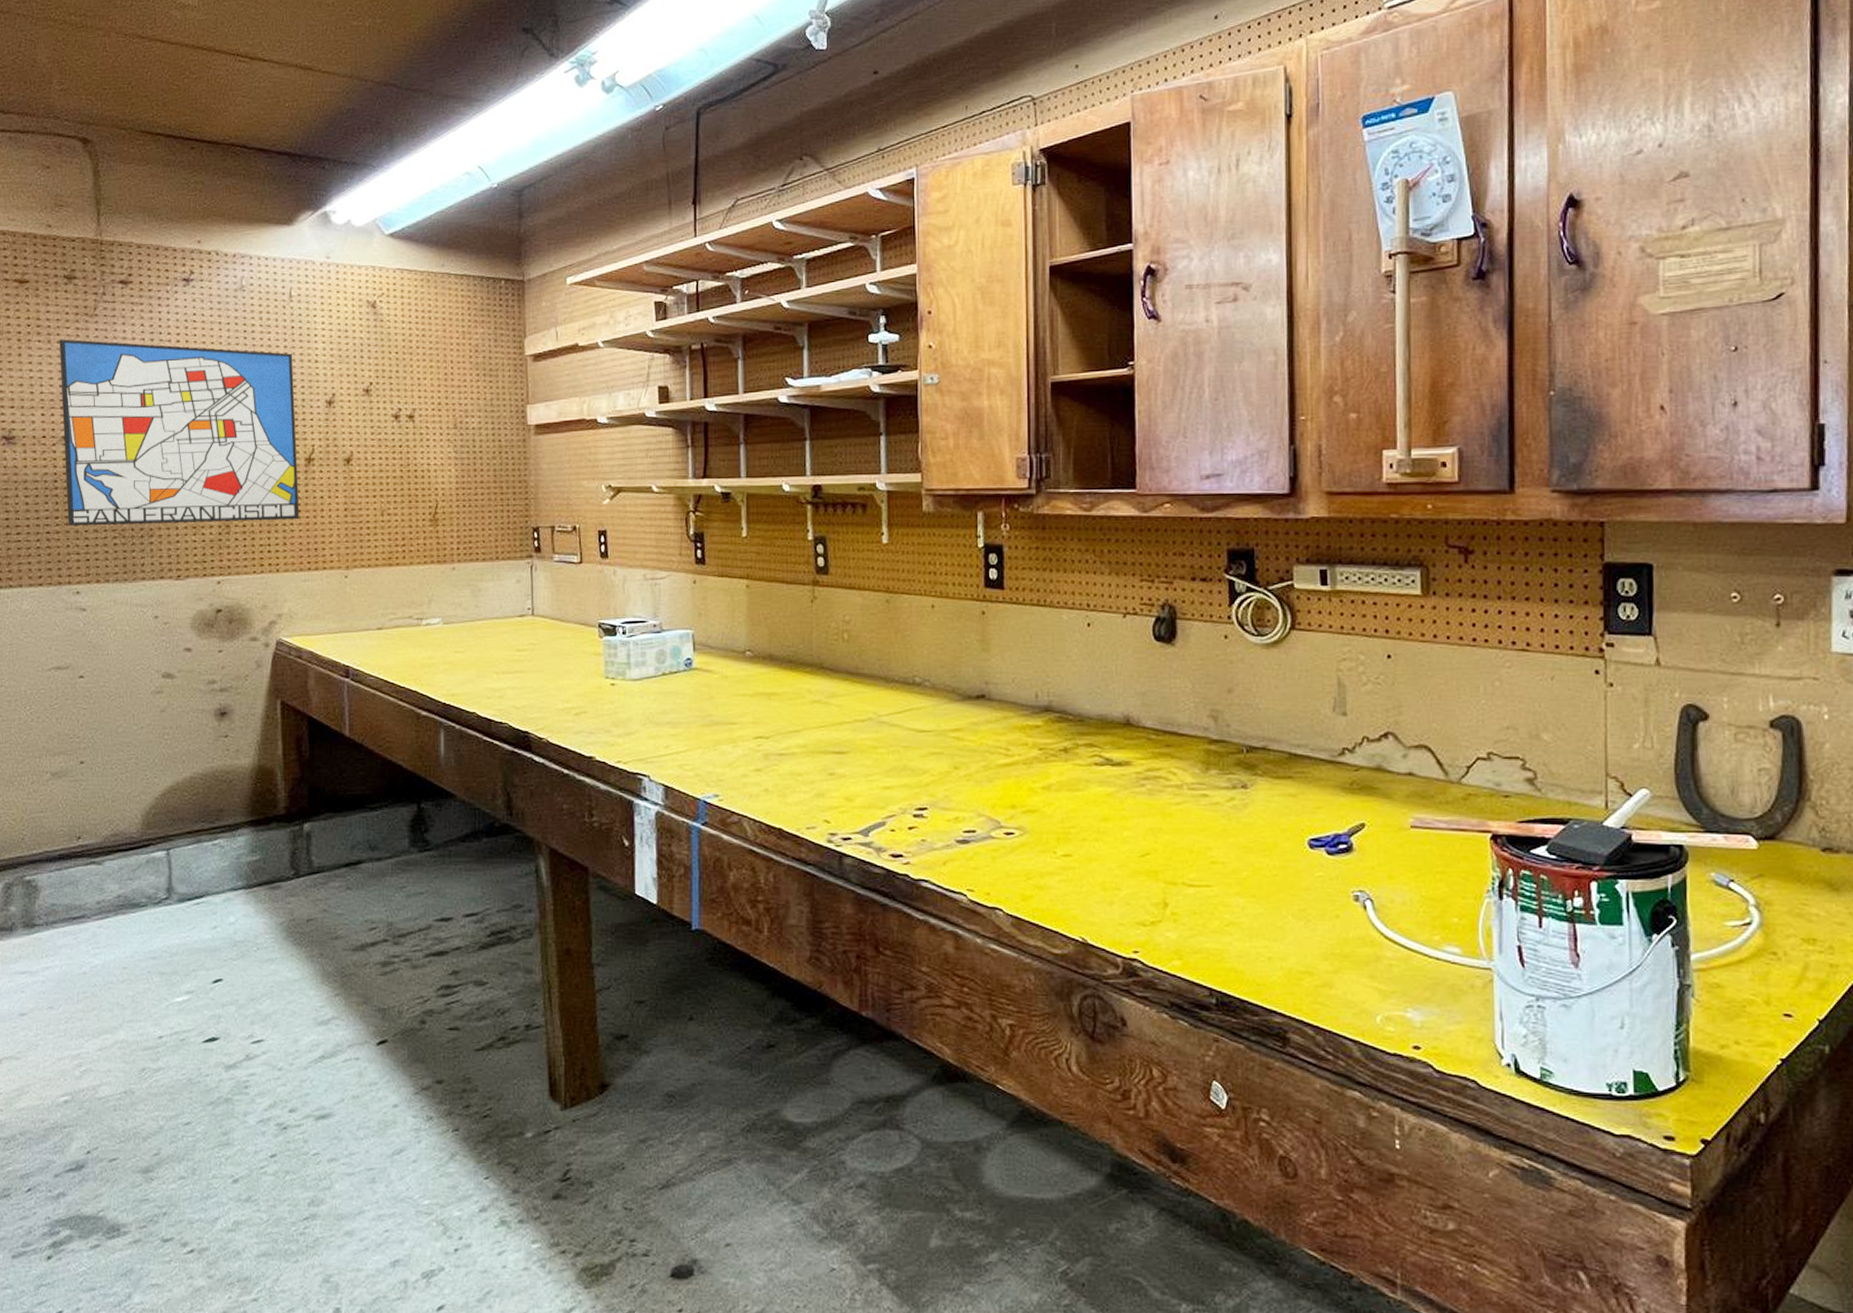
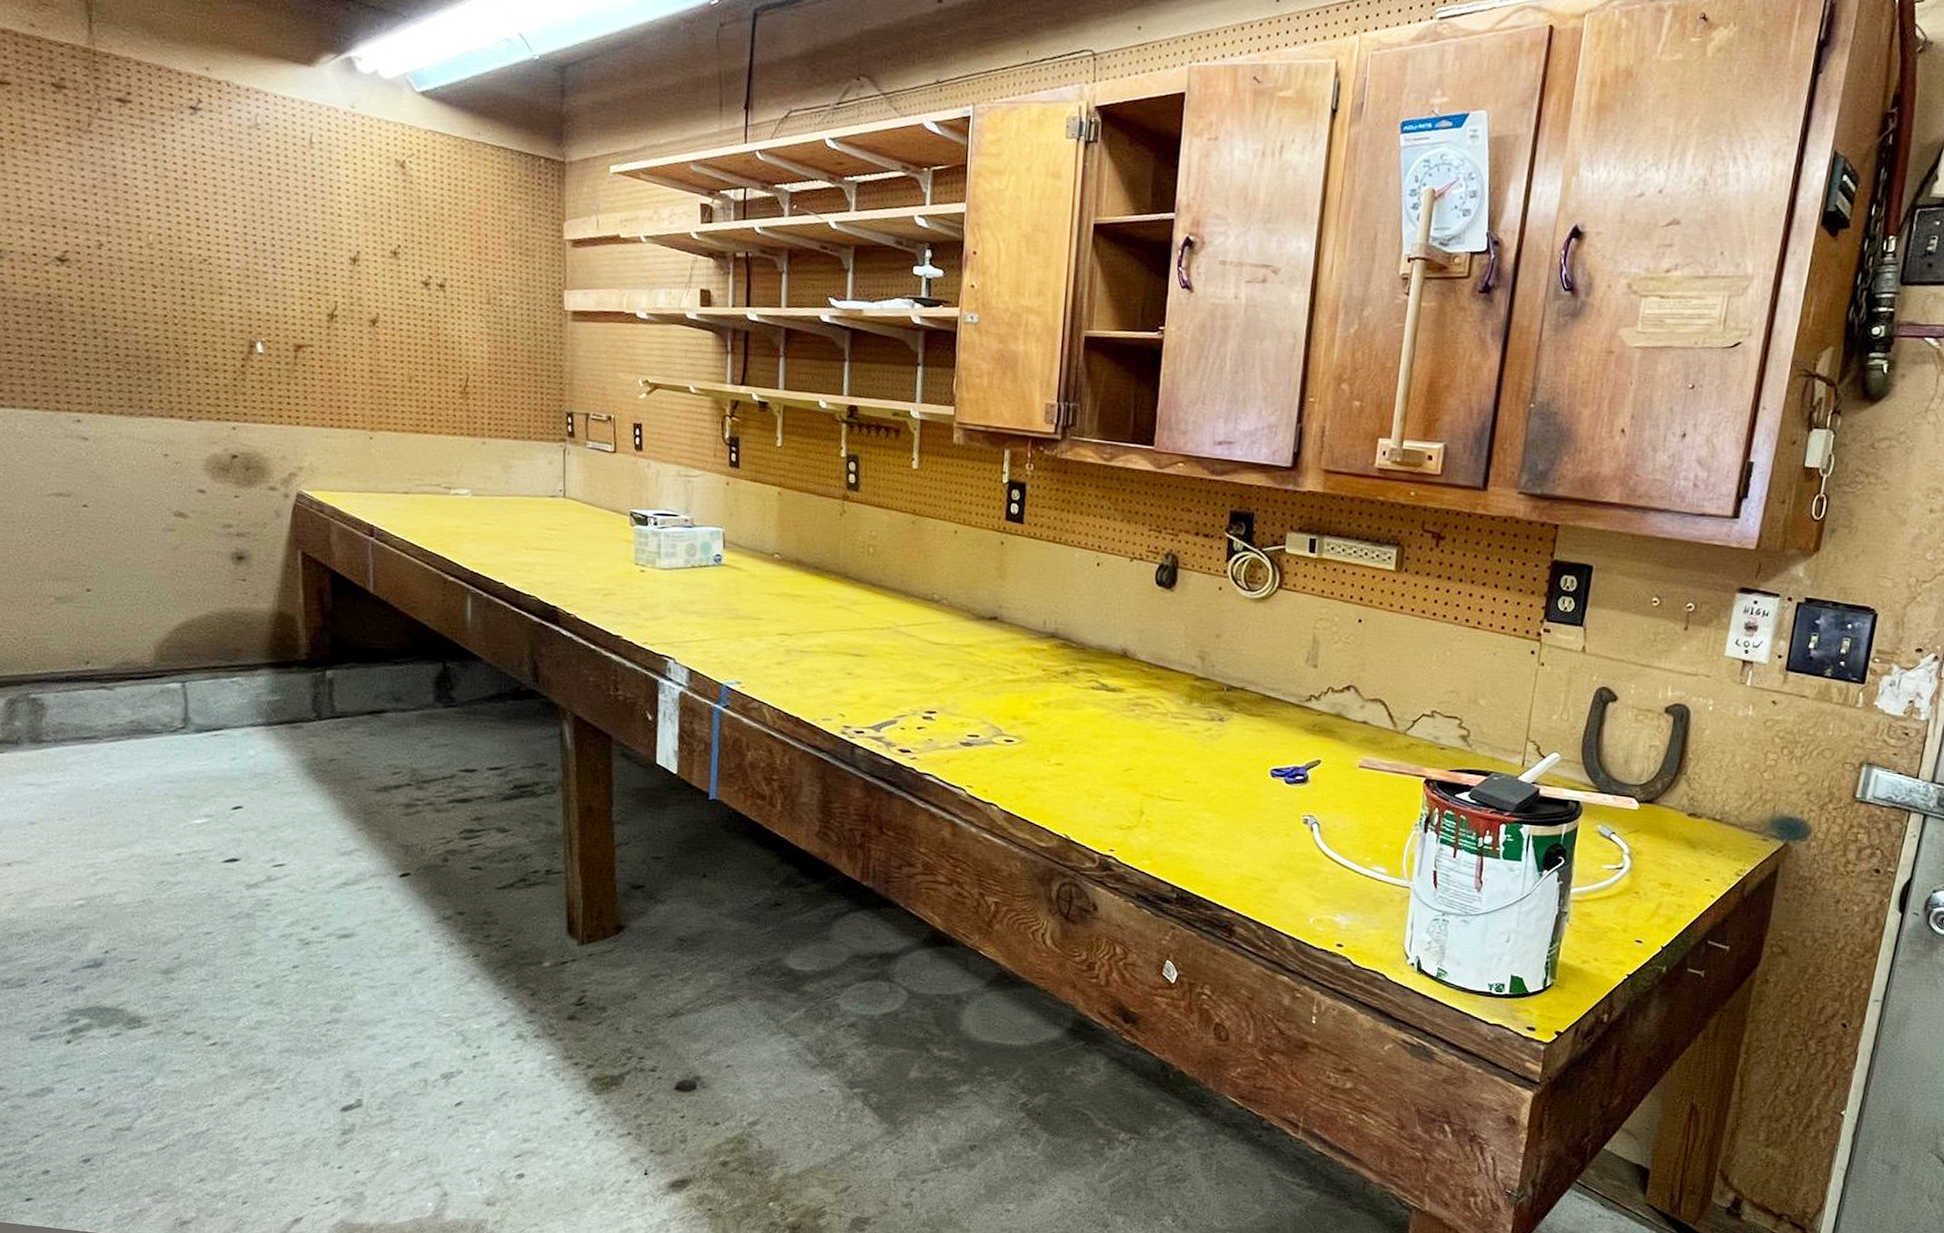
wall art: present [59,339,300,525] -> none [49,152,321,376]

